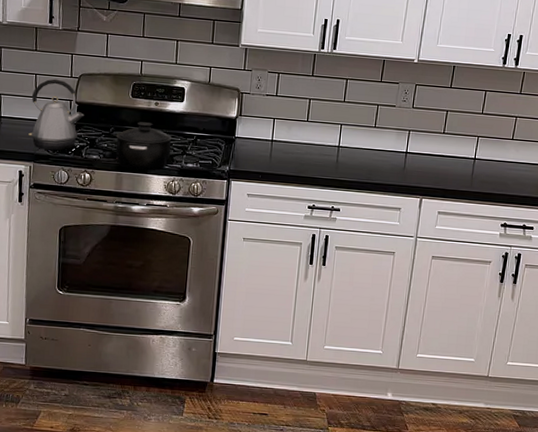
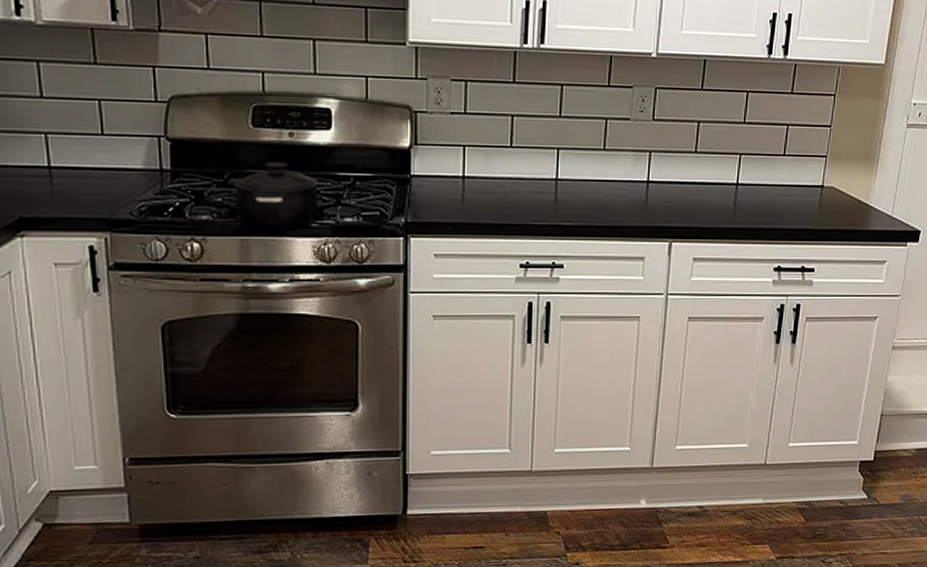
kettle: present [28,79,85,151] -> none [95,105,183,212]

